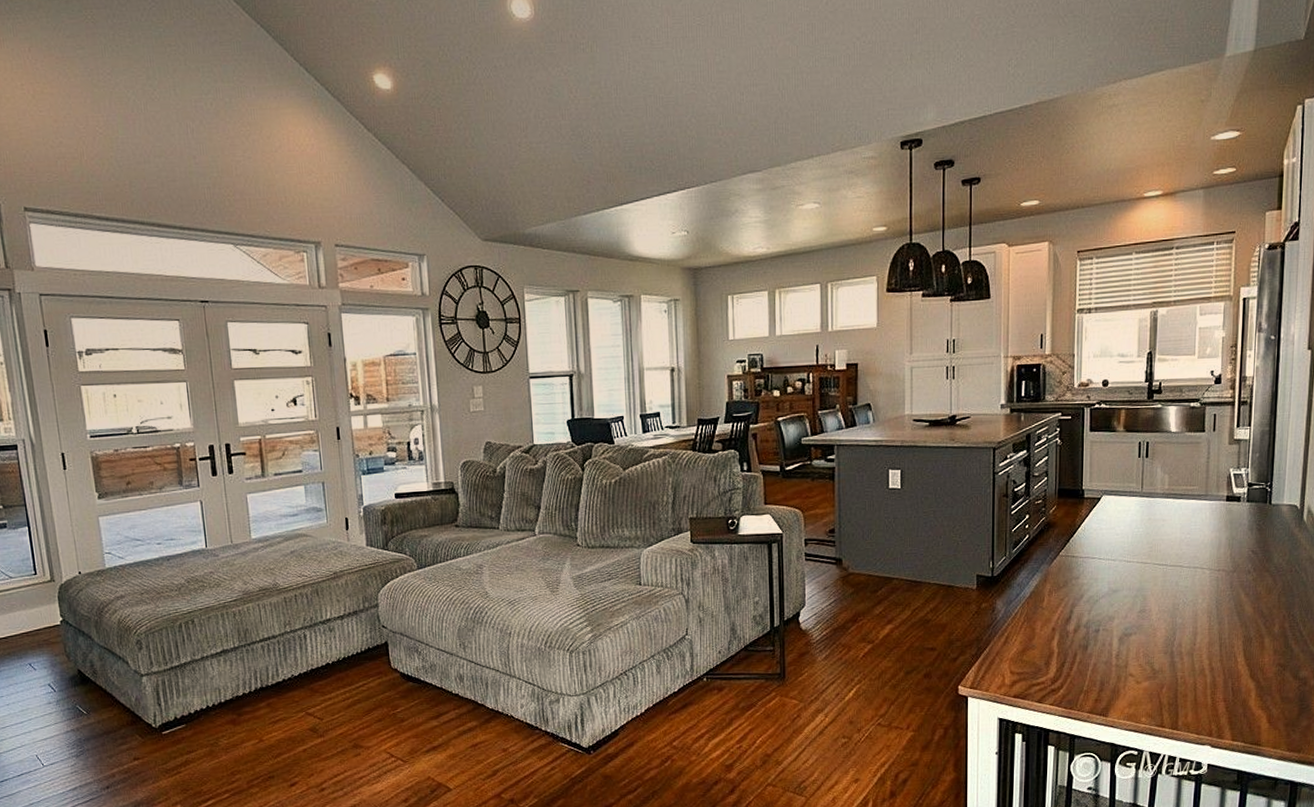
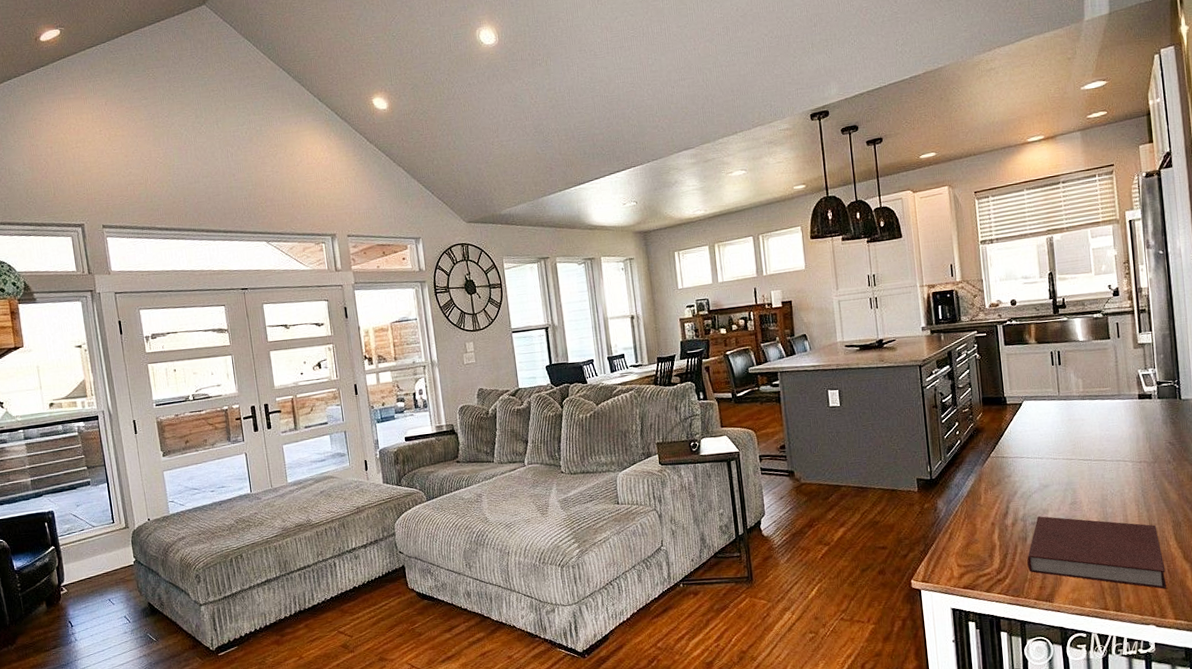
notebook: none [1085,623,1229,708] -> present [1027,516,1167,589]

